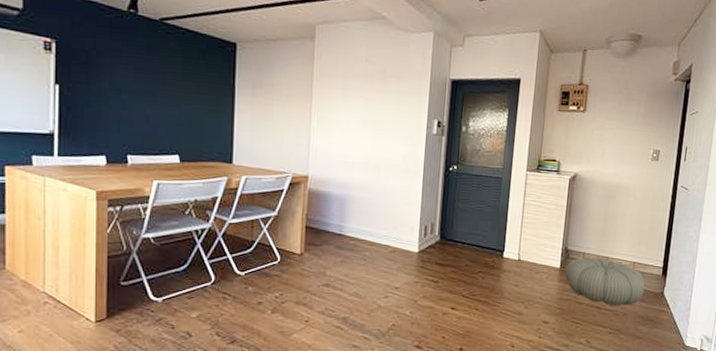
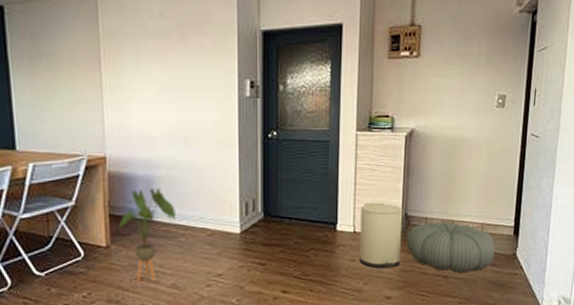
house plant: none [313,206,363,289] -> present [119,188,175,283]
pedal bin: none [521,235,564,296] -> present [359,202,403,269]

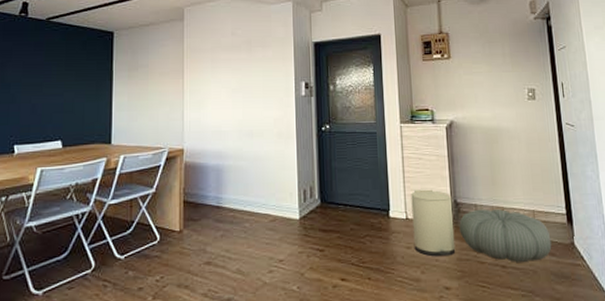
house plant: present [119,188,175,283] -> none [192,177,241,267]

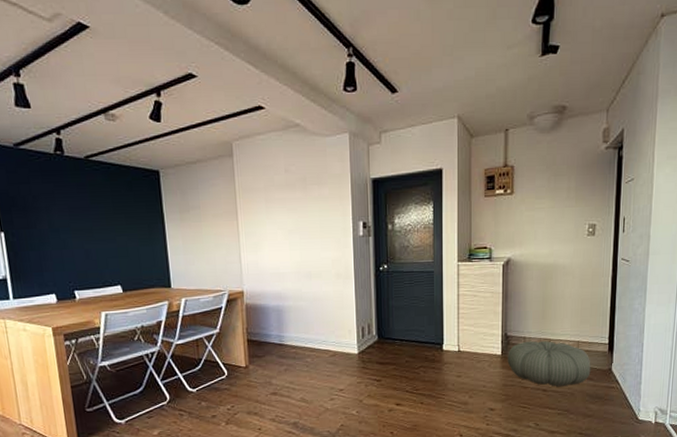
pedal bin: present [411,189,456,257] -> none [464,324,503,384]

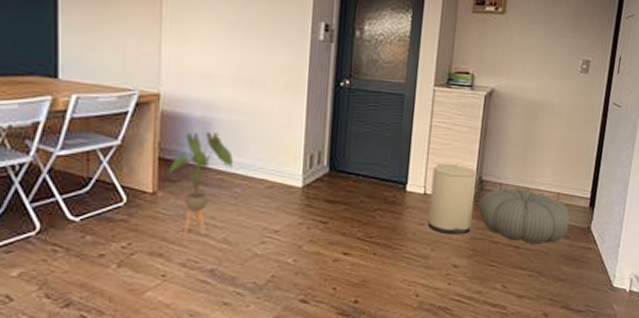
house plant: none [256,317,302,397] -> present [169,132,233,235]
pedal bin: none [464,324,503,384] -> present [428,163,478,235]

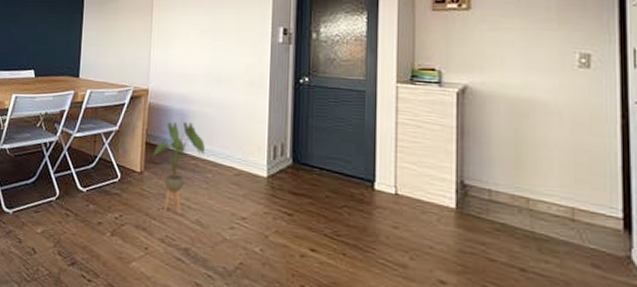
pedal bin: present [428,163,478,235] -> none [403,162,458,246]
pouf: present [479,188,570,243] -> none [465,195,596,270]

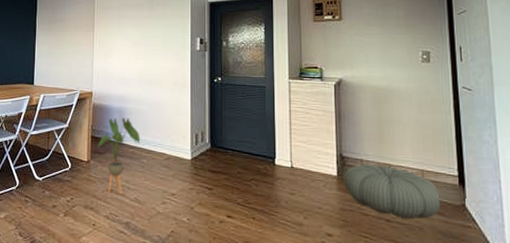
pouf: none [465,195,596,270] -> present [344,164,441,219]

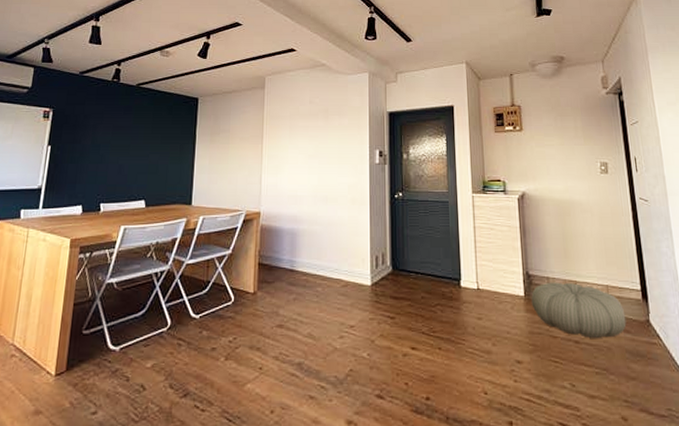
house plant: present [98,118,140,195] -> none [266,241,314,330]

